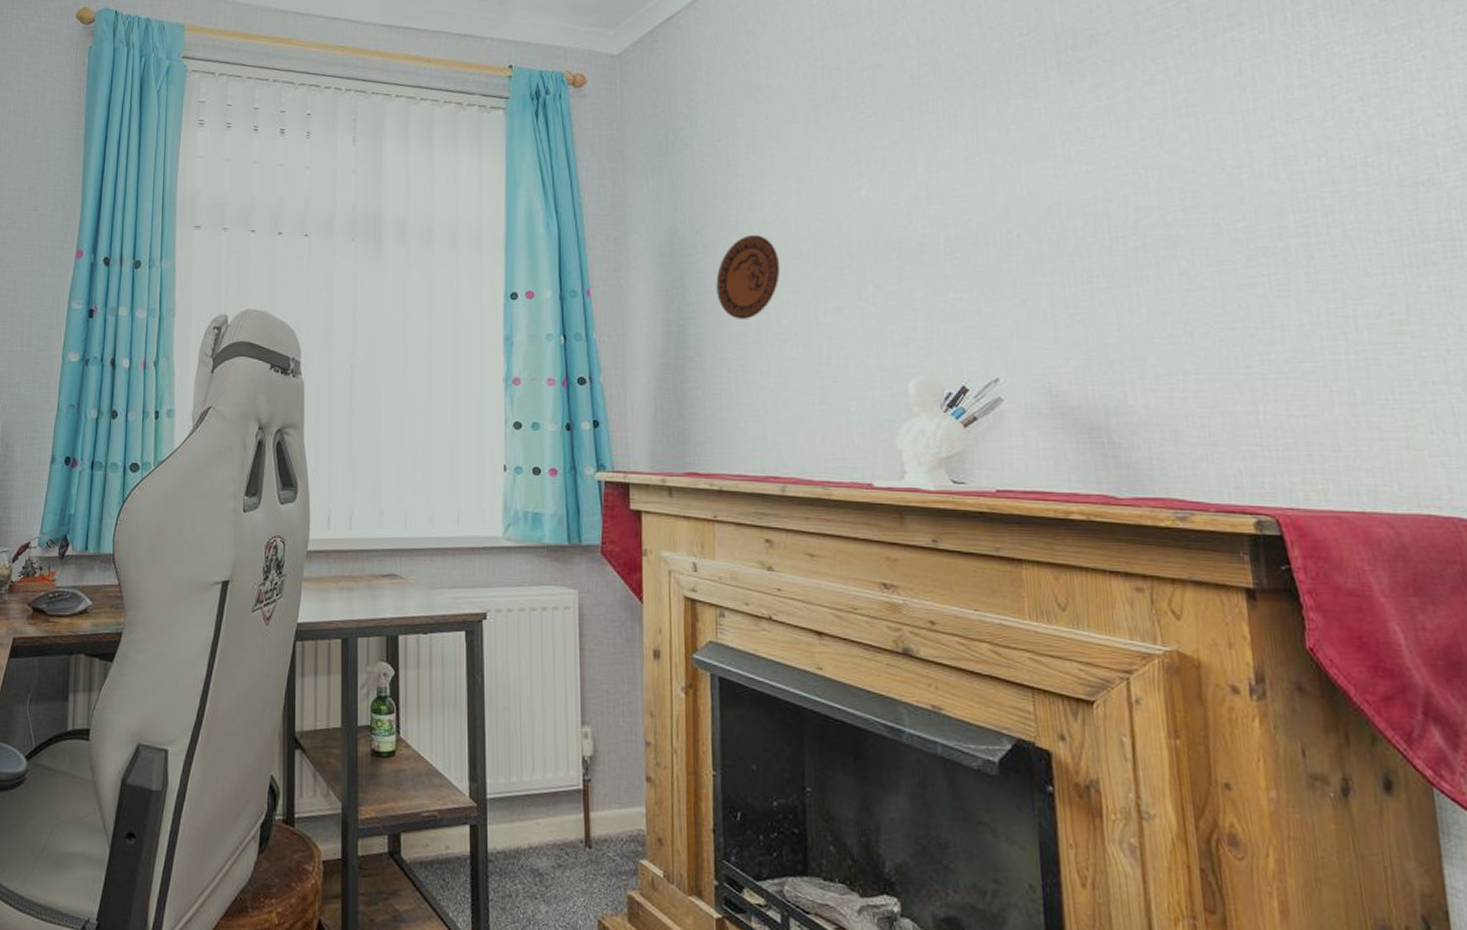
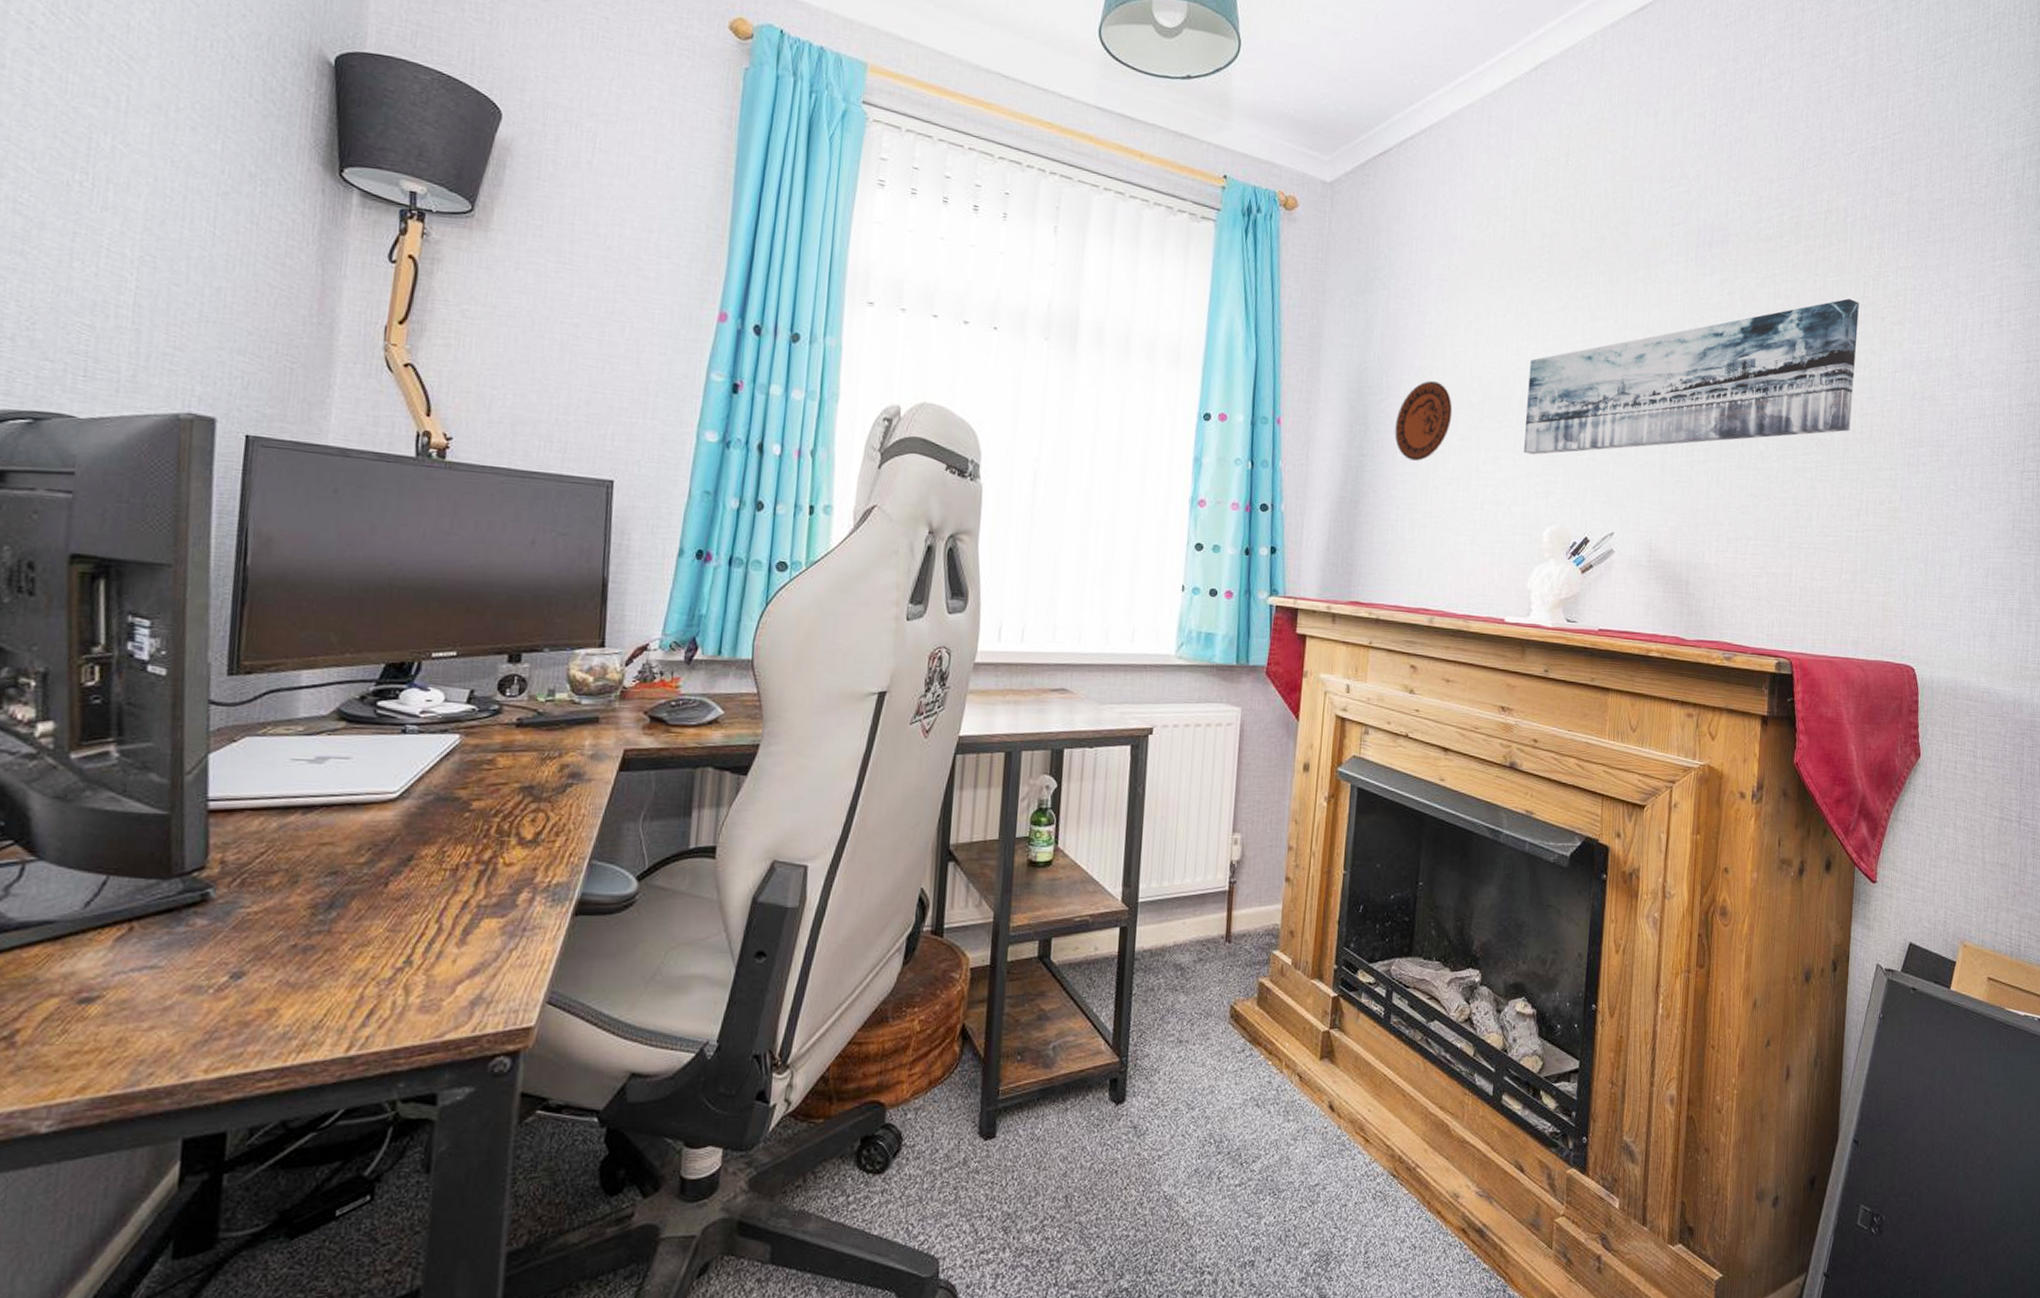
wall art: none [865,81,1312,300] -> present [1523,298,1859,455]

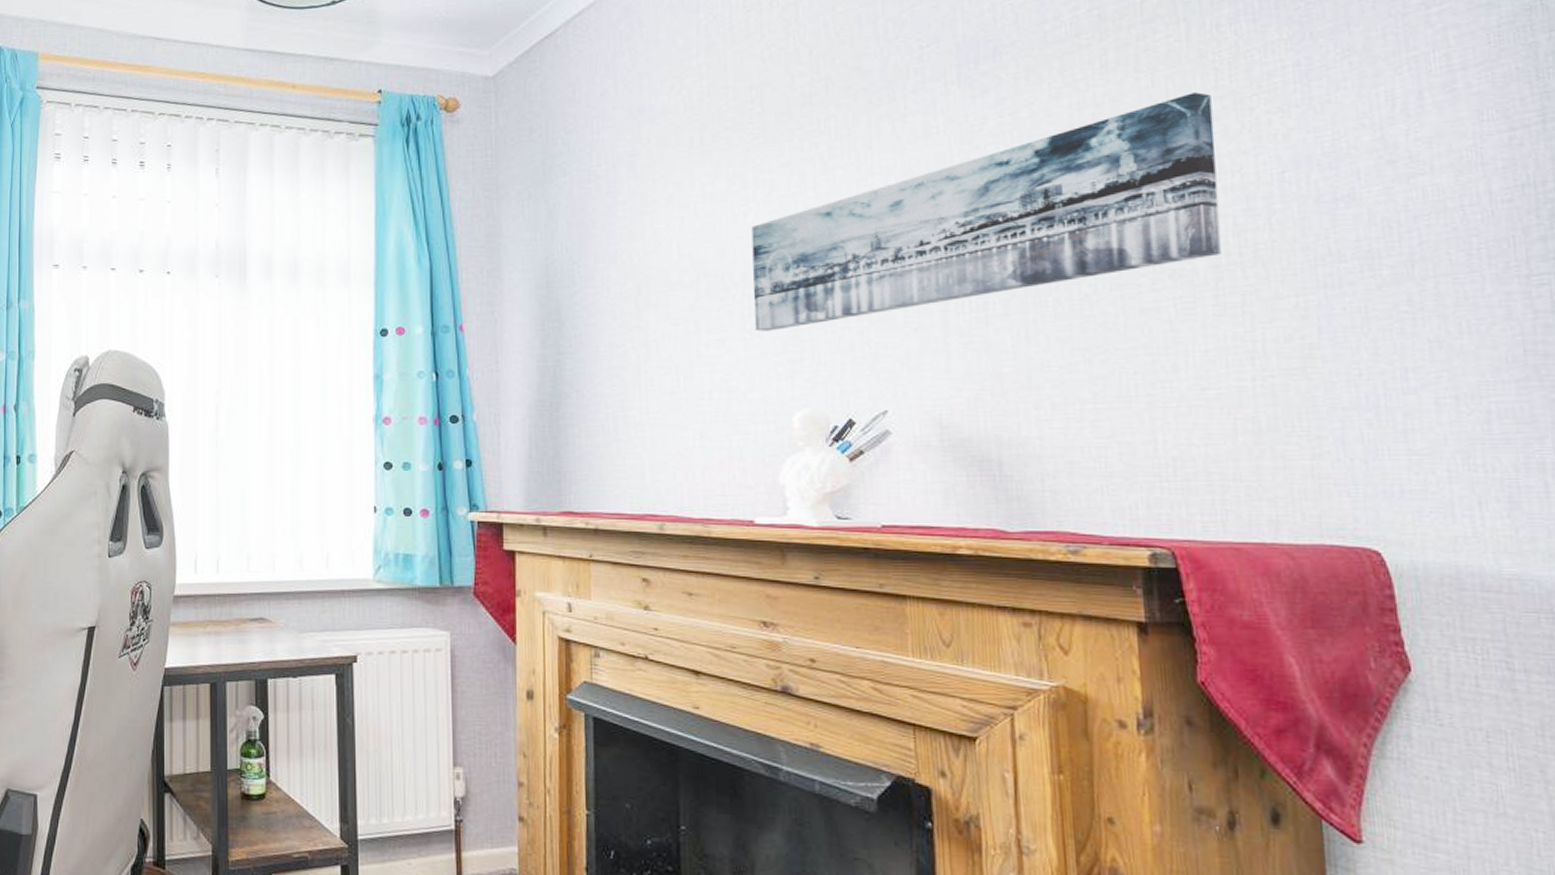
decorative plate: present [1394,381,1453,461] -> none [594,265,662,353]

